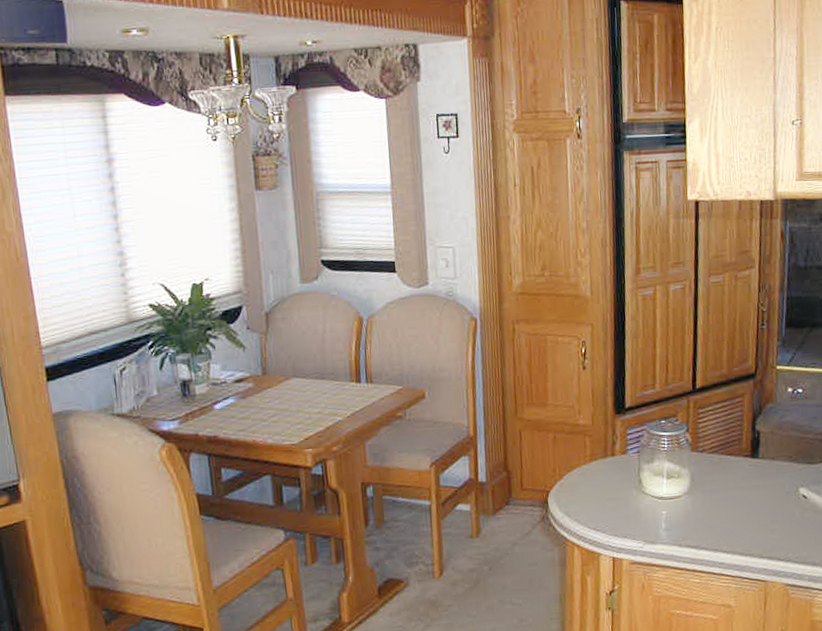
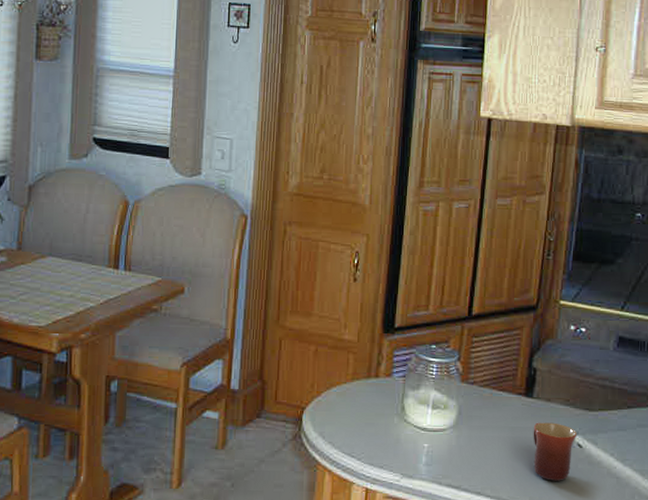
mug: none [761,478,802,532] -> present [533,422,578,481]

